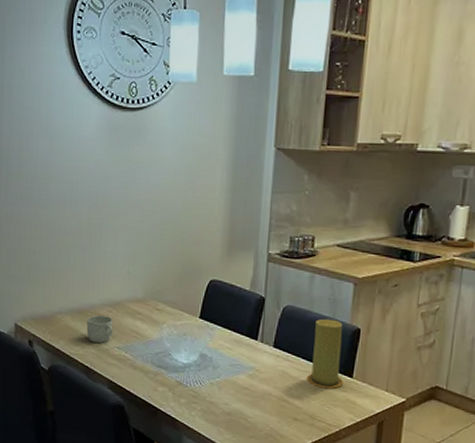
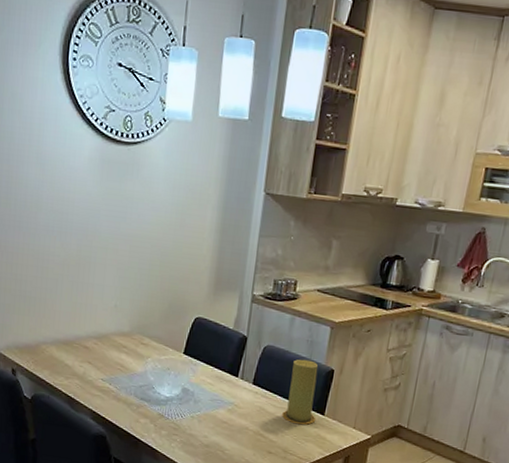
mug: present [86,315,113,344] -> none [71,346,99,375]

